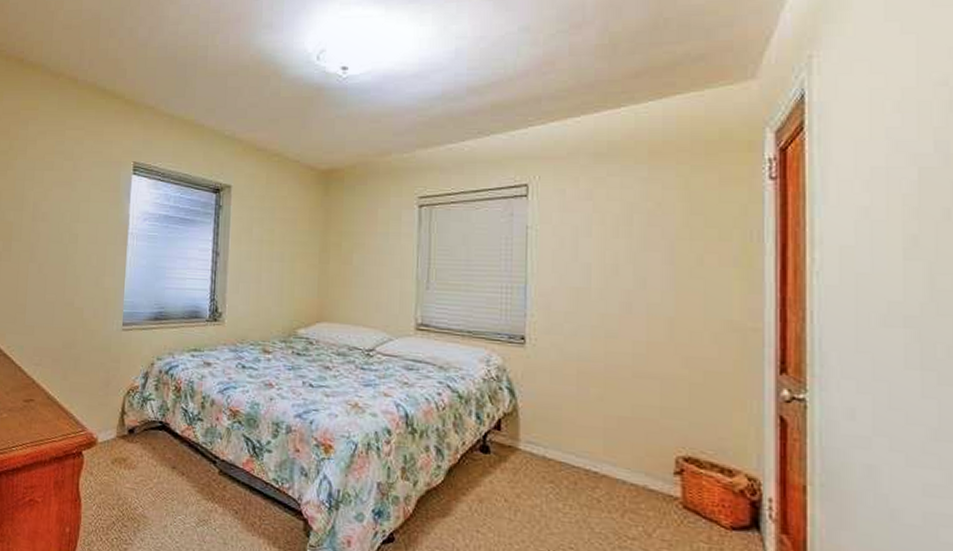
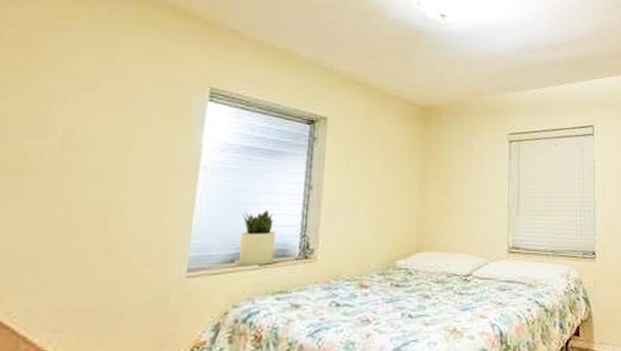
planter: none [157,273,191,325] -> present [234,209,277,267]

